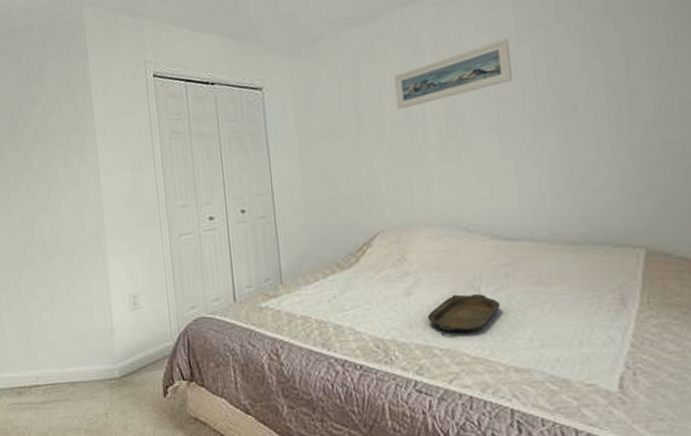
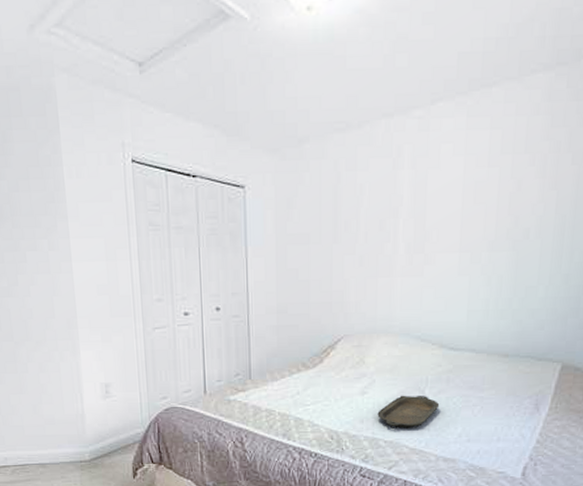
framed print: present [394,37,512,110] -> none [372,160,480,221]

